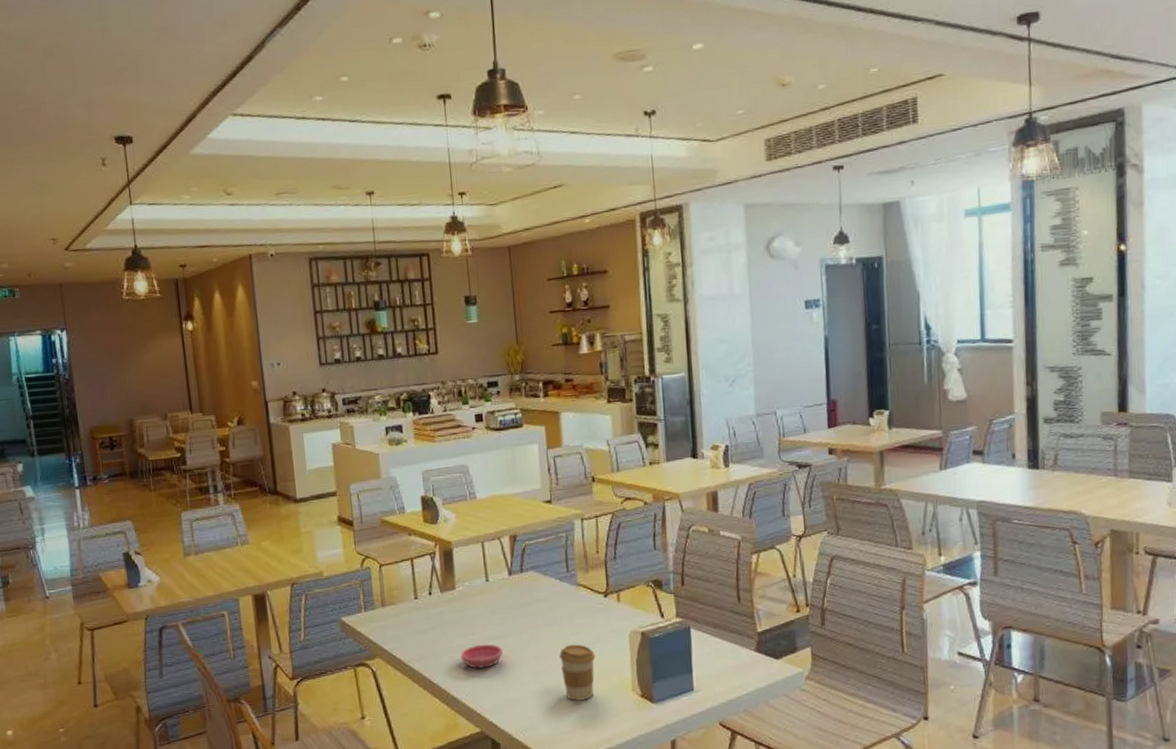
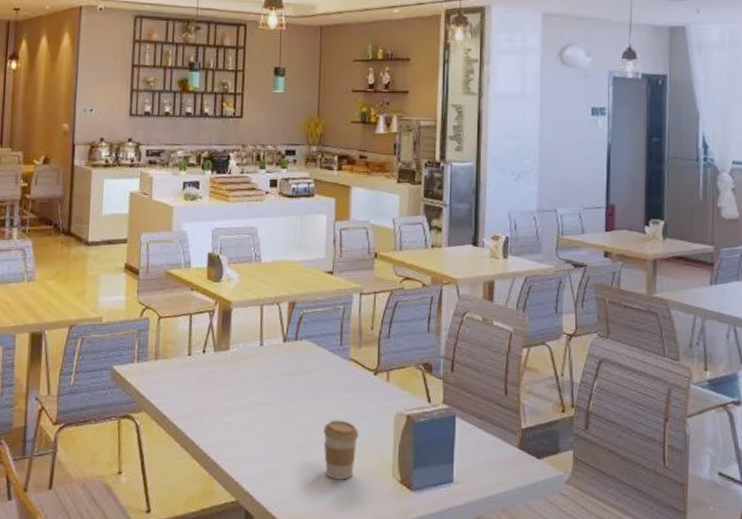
saucer: present [461,644,503,669] -> none [226,409,268,435]

